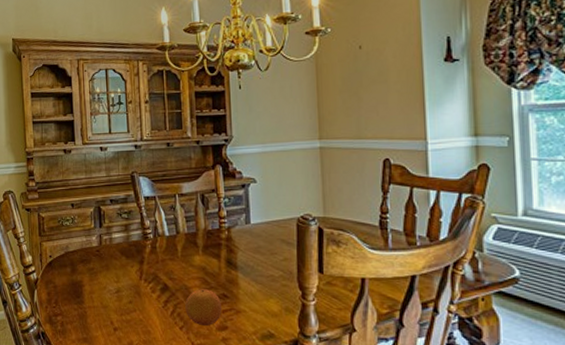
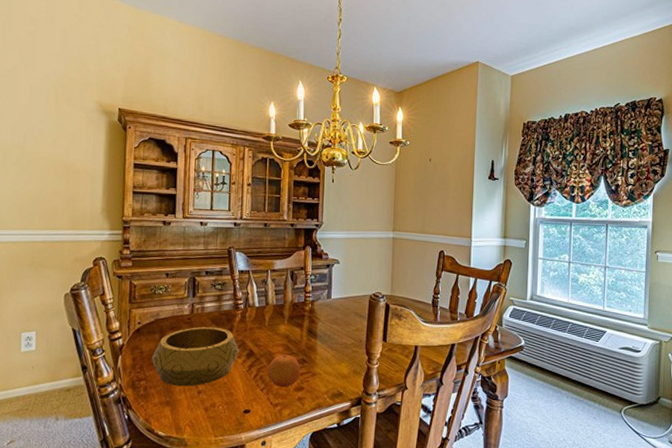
decorative bowl: none [65,258,153,323] -> present [151,326,240,387]

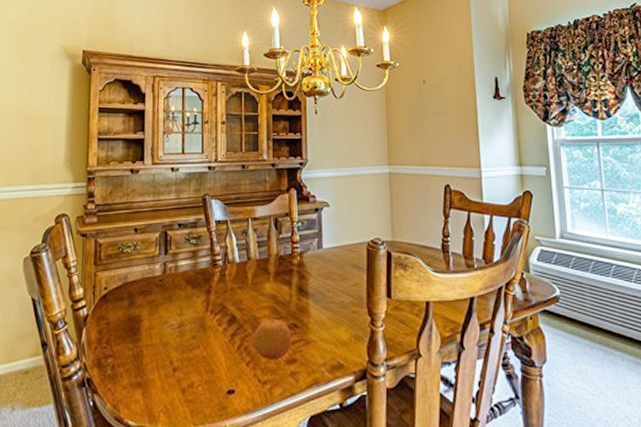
decorative bowl: present [151,326,240,387] -> none [119,289,220,363]

